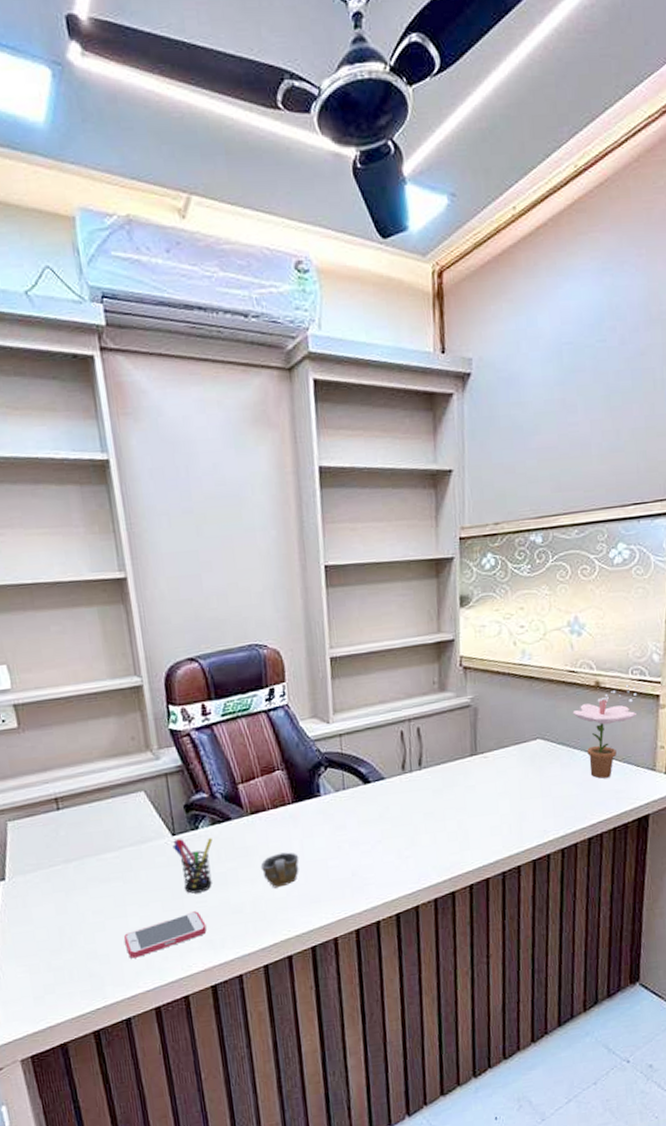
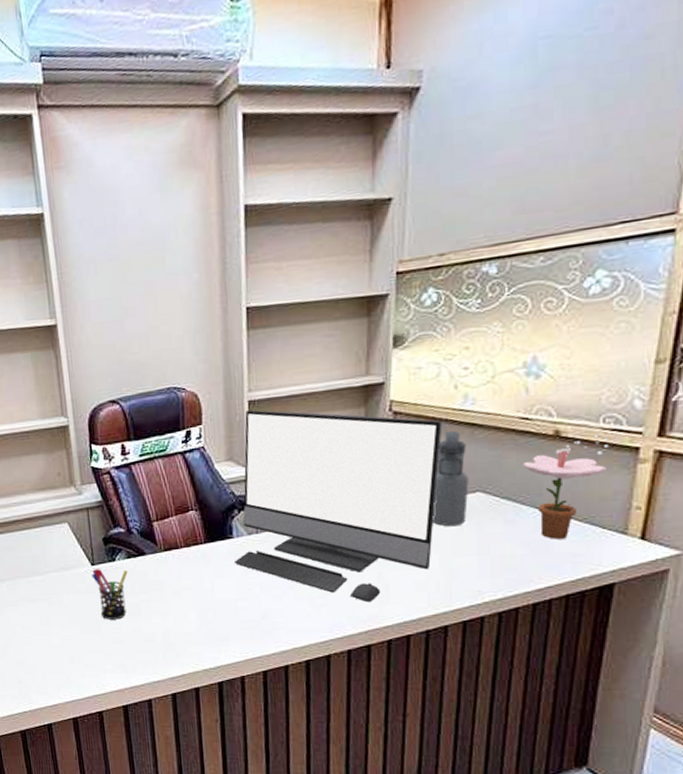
smartphone: present [123,911,207,959] -> none [47,636,120,672]
cup: present [260,852,299,888] -> none [171,590,209,623]
monitor: none [323,667,506,850] -> present [235,410,443,603]
water bottle: none [501,683,531,773] -> present [432,430,469,527]

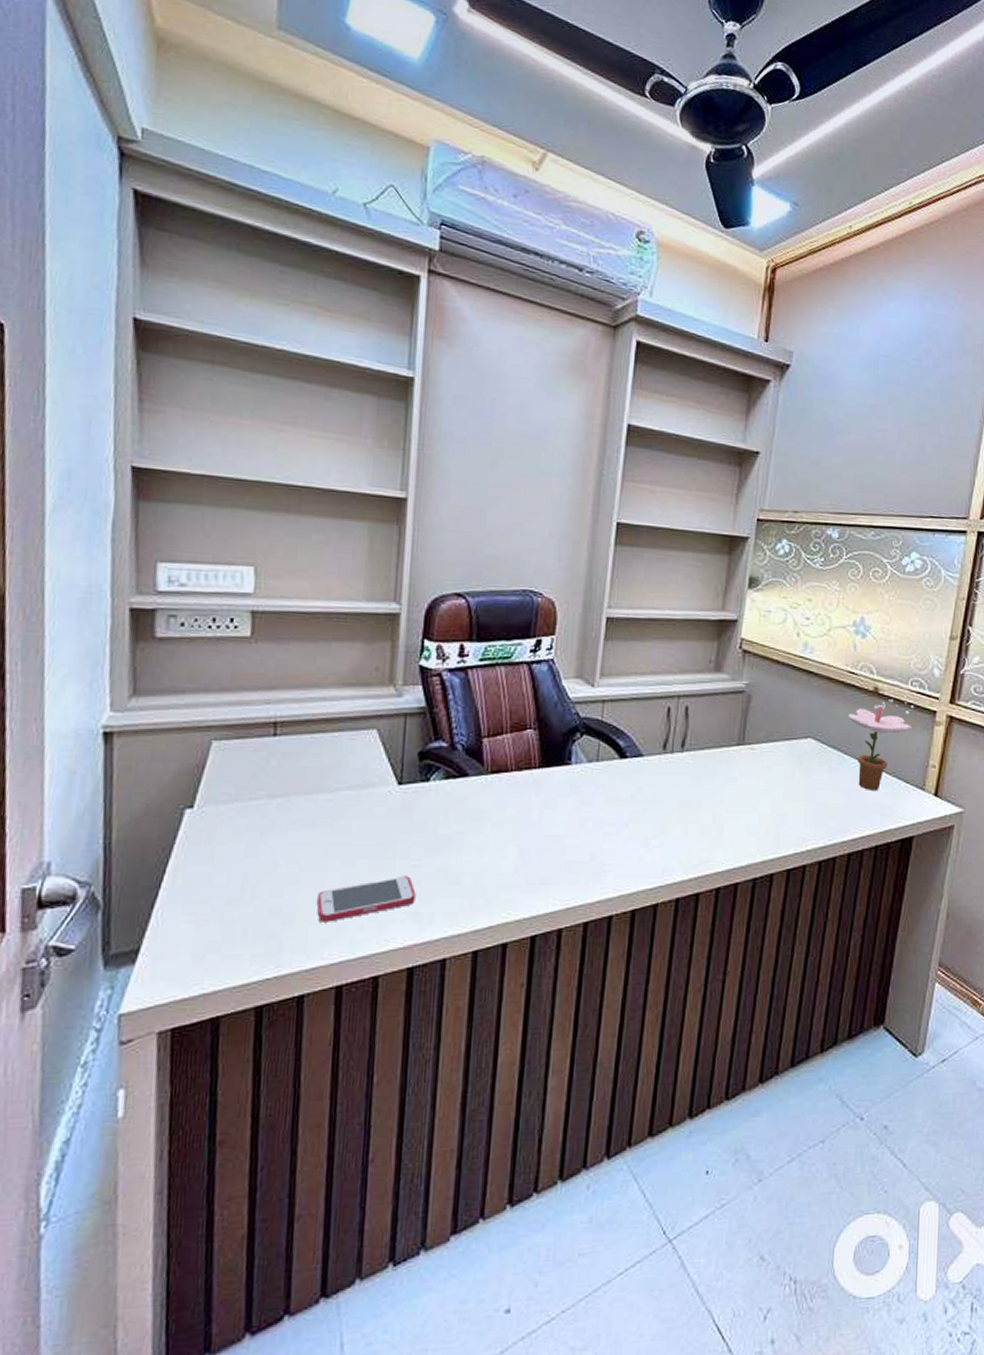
smartphone: none [47,636,120,672] -> present [316,876,416,922]
pen holder: present [91,568,128,620] -> none [396,788,443,855]
monitor: present [235,410,443,603] -> none [569,628,785,846]
water bottle: present [432,430,469,527] -> none [768,675,803,771]

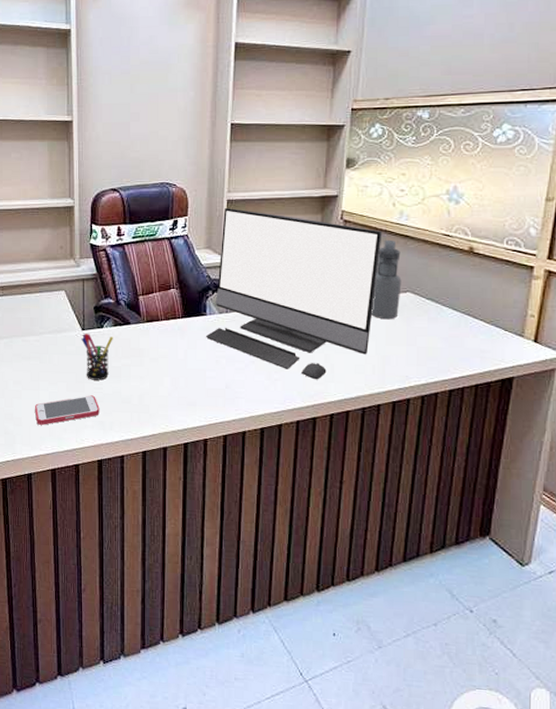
pen holder: none [396,788,443,855] -> present [81,333,113,381]
monitor: none [569,628,785,846] -> present [206,208,383,380]
water bottle: none [768,675,803,771] -> present [372,239,402,320]
flower: present [847,695,923,790] -> none [444,253,519,337]

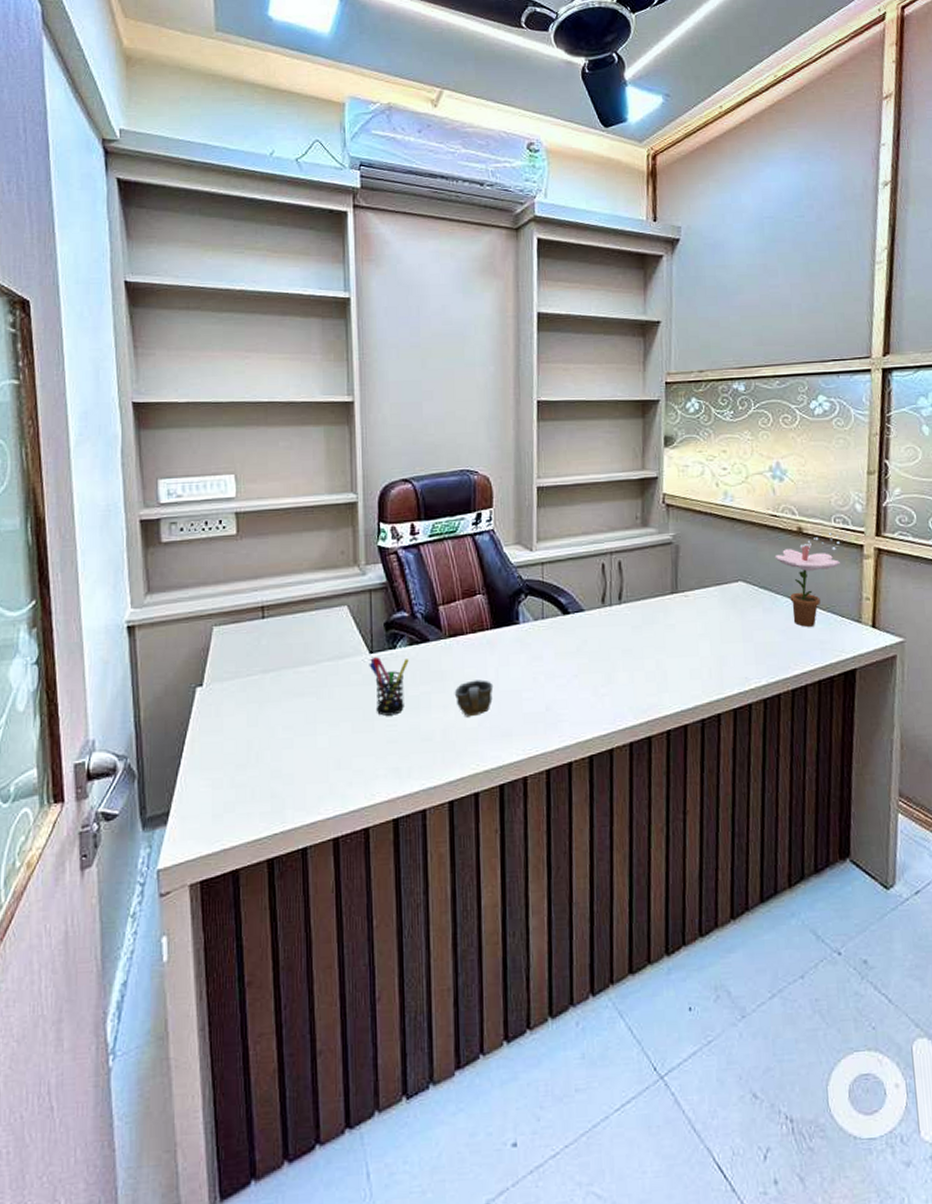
smartphone: present [34,395,100,425] -> none [310,735,394,781]
cup: none [149,358,182,388] -> present [454,679,494,717]
monitor: present [206,208,383,380] -> none [520,496,708,691]
water bottle: present [372,239,402,320] -> none [702,523,732,614]
flower: none [444,253,519,337] -> present [774,532,848,627]

